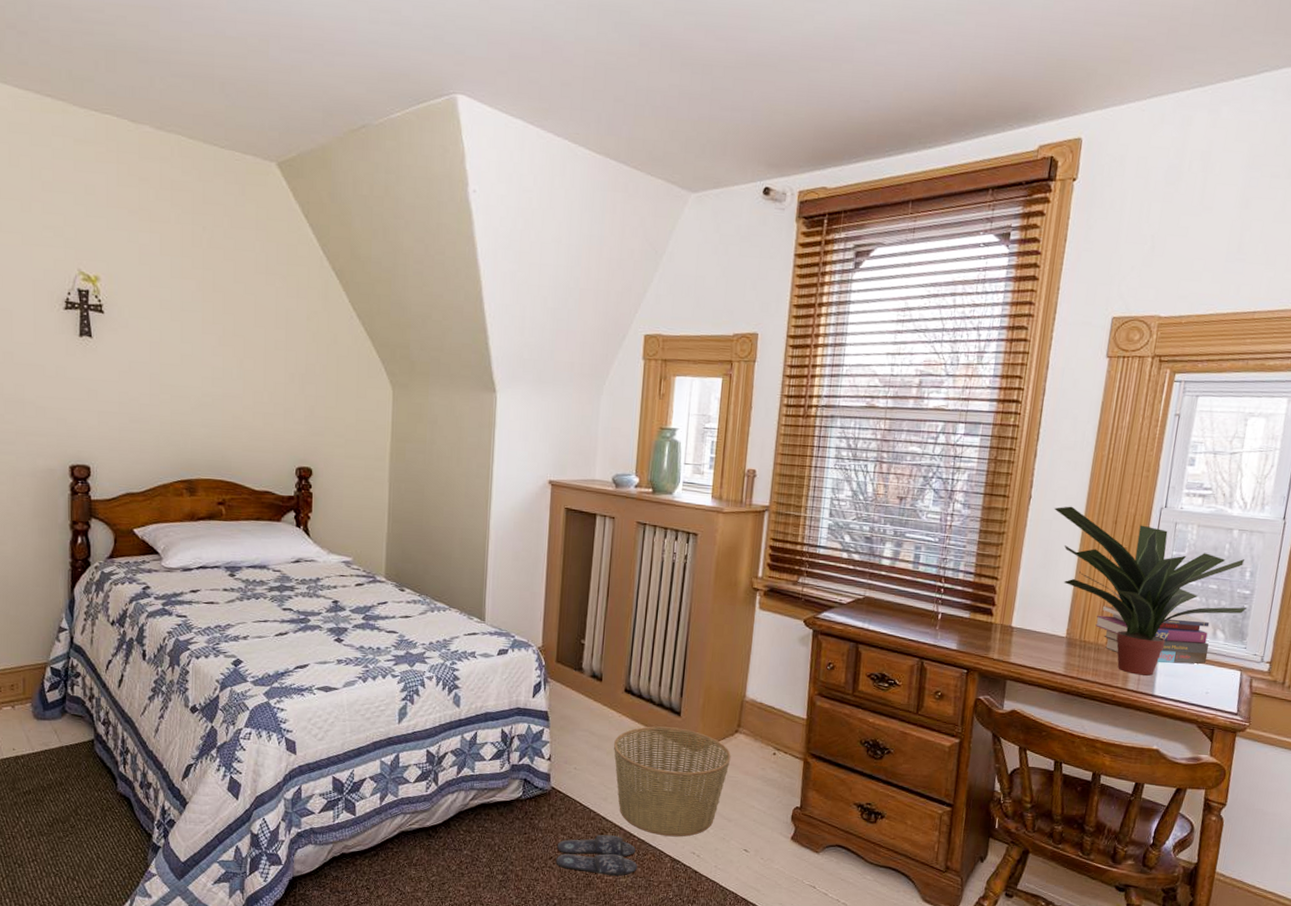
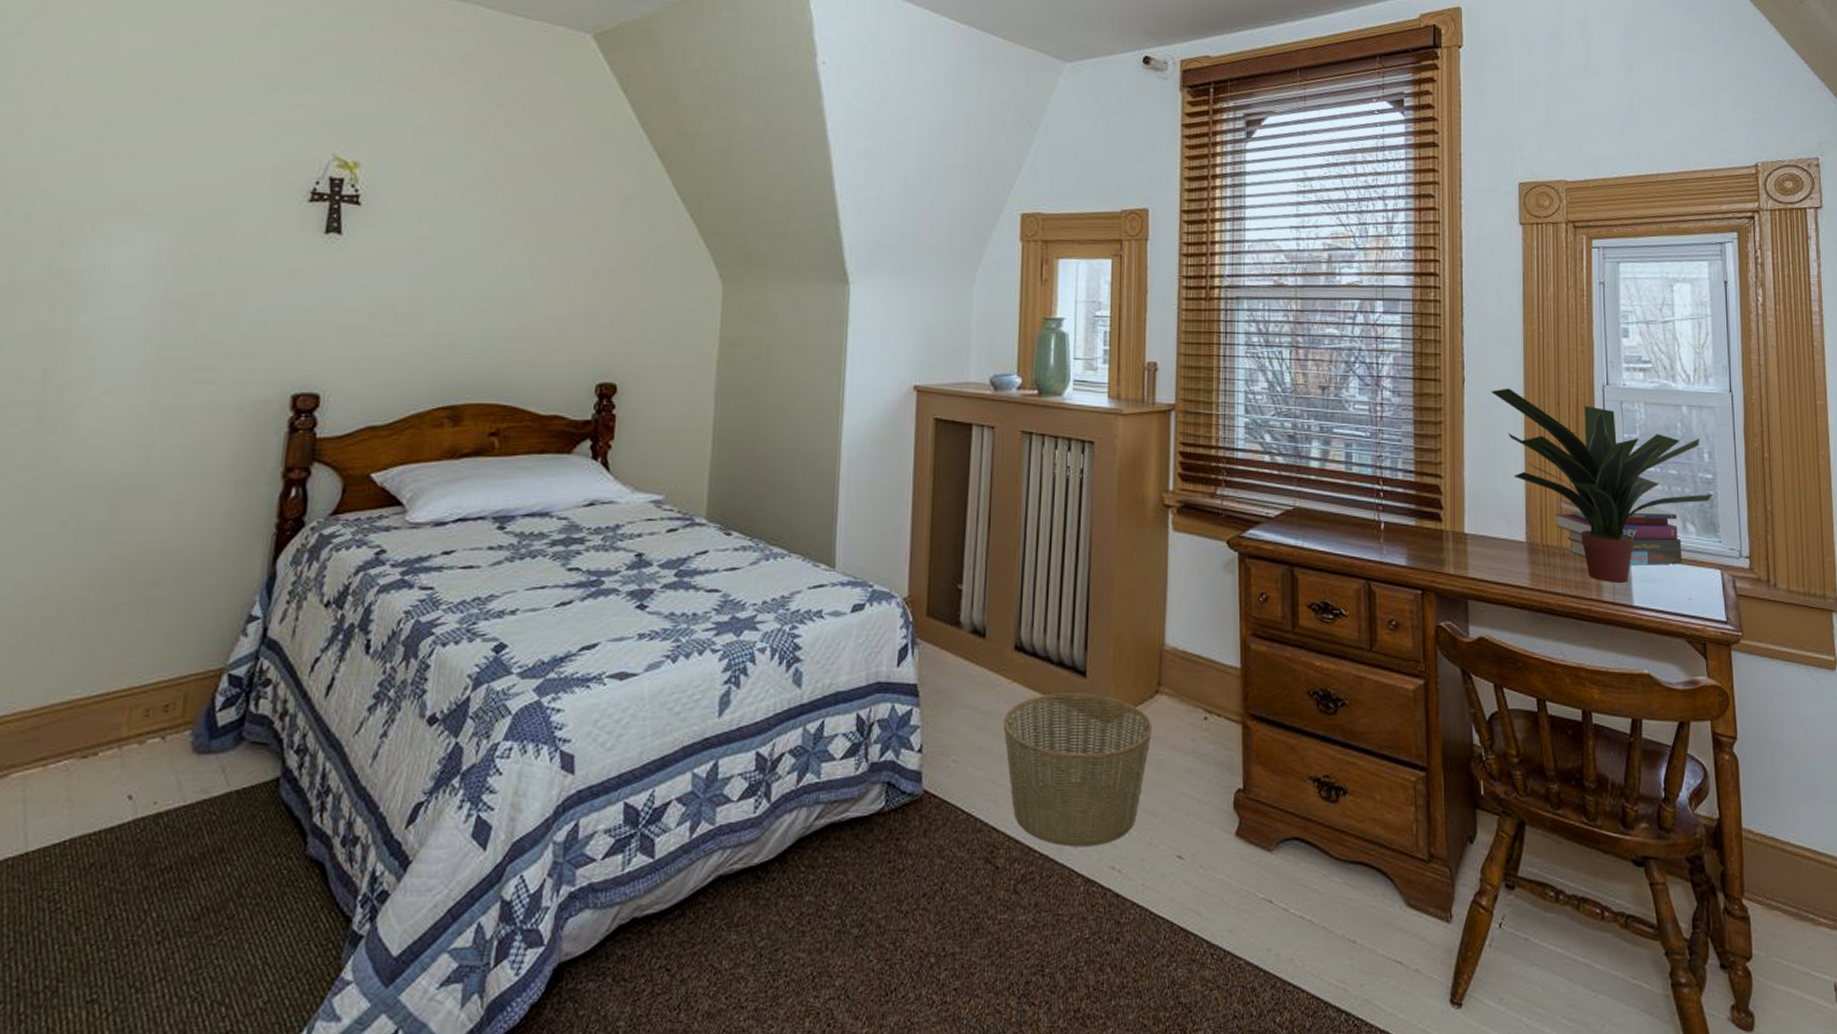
slippers: present [556,834,638,876] -> none [931,853,1041,913]

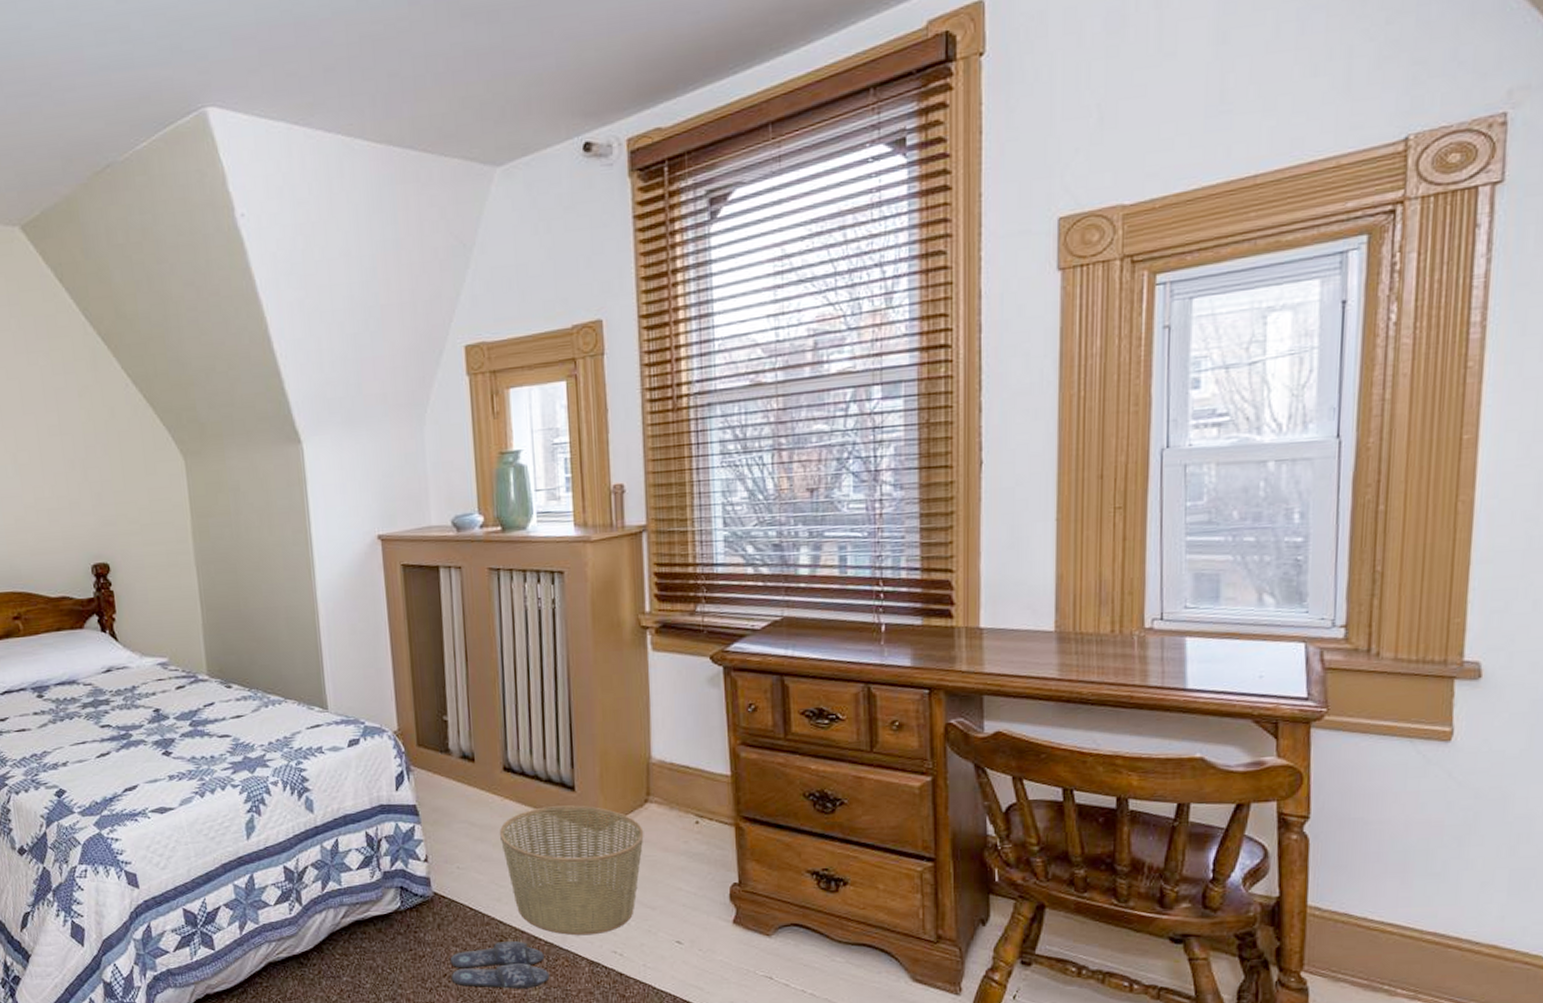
slippers: none [931,853,1041,913] -> present [451,941,550,989]
potted plant: present [1491,388,1712,583] -> none [1015,465,1301,666]
books: present [1556,501,1683,565] -> none [1093,578,1255,646]

